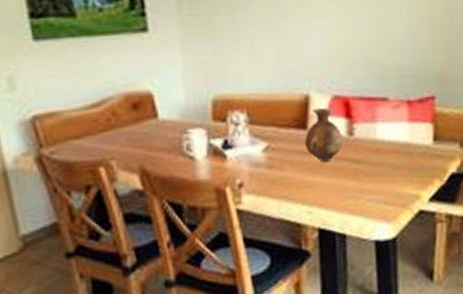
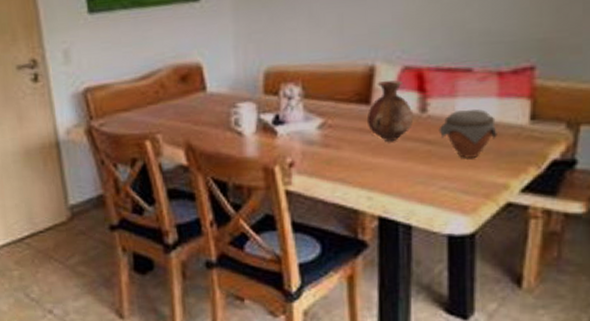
jar: none [364,132,410,175] -> present [438,109,497,159]

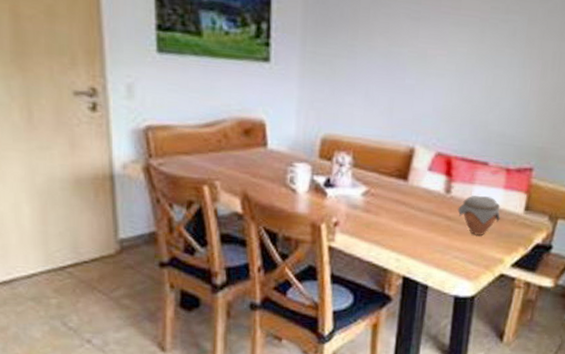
vase: present [366,80,414,141] -> none [402,162,440,214]

